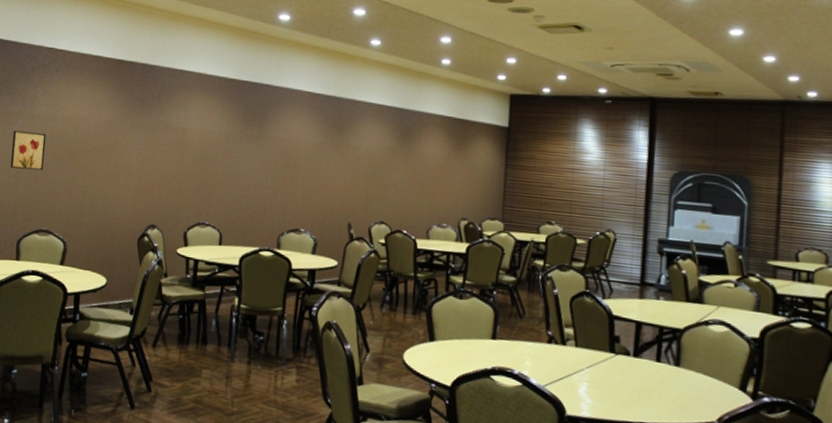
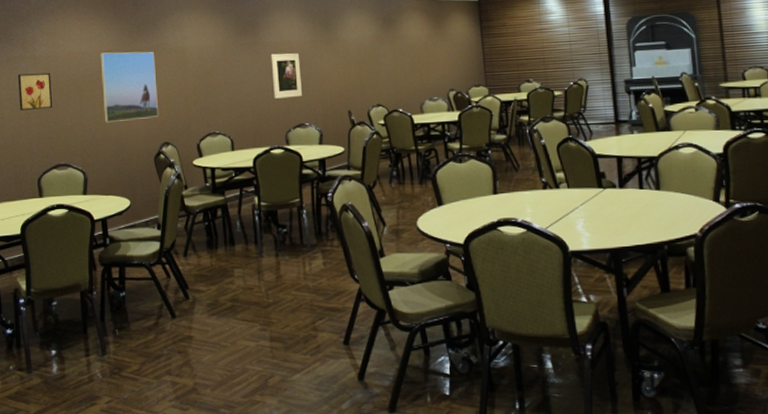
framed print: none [93,121,155,197] -> present [100,51,159,123]
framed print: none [271,150,306,200] -> present [271,53,303,99]

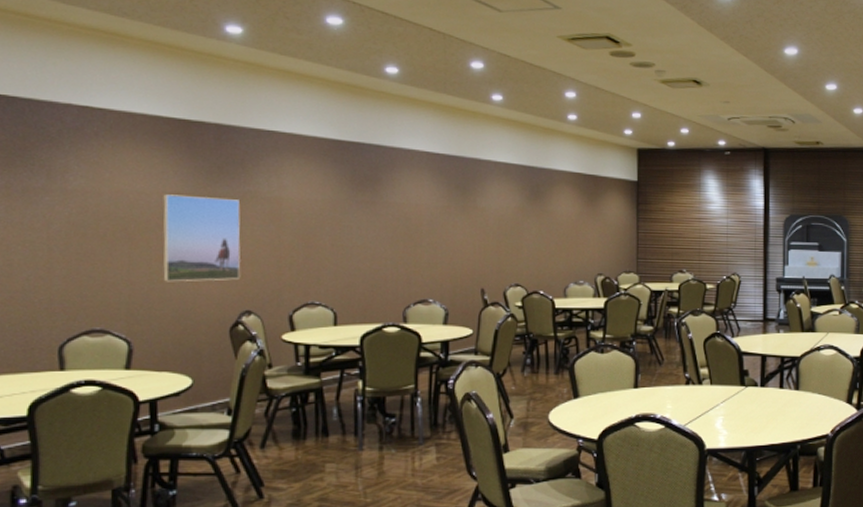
wall art: present [17,72,53,110] -> none [37,210,89,259]
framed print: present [271,53,303,99] -> none [392,216,429,269]

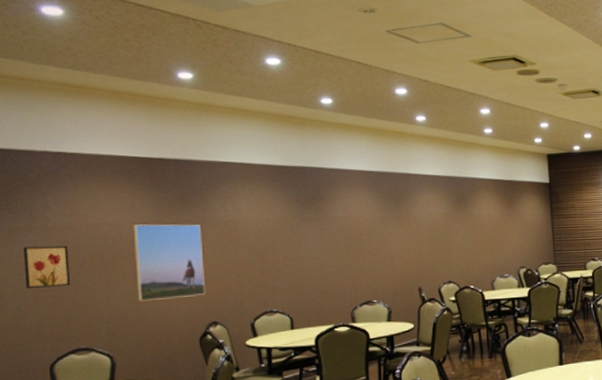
wall art: none [37,210,89,259] -> present [23,245,71,288]

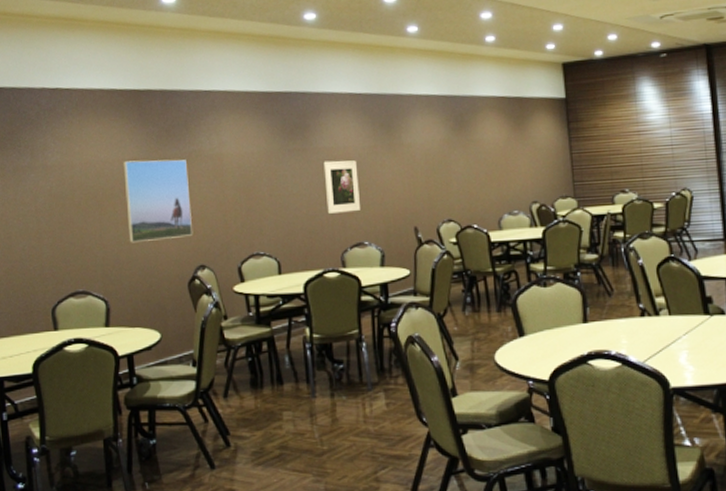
wall art: present [23,245,71,288] -> none [26,184,68,229]
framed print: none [336,229,371,275] -> present [323,160,361,214]

